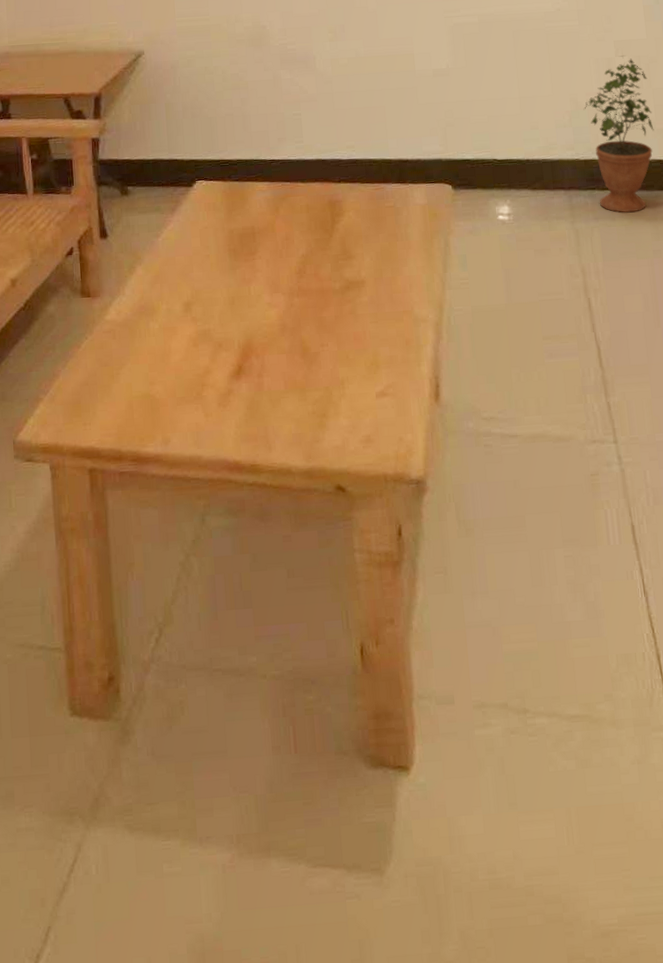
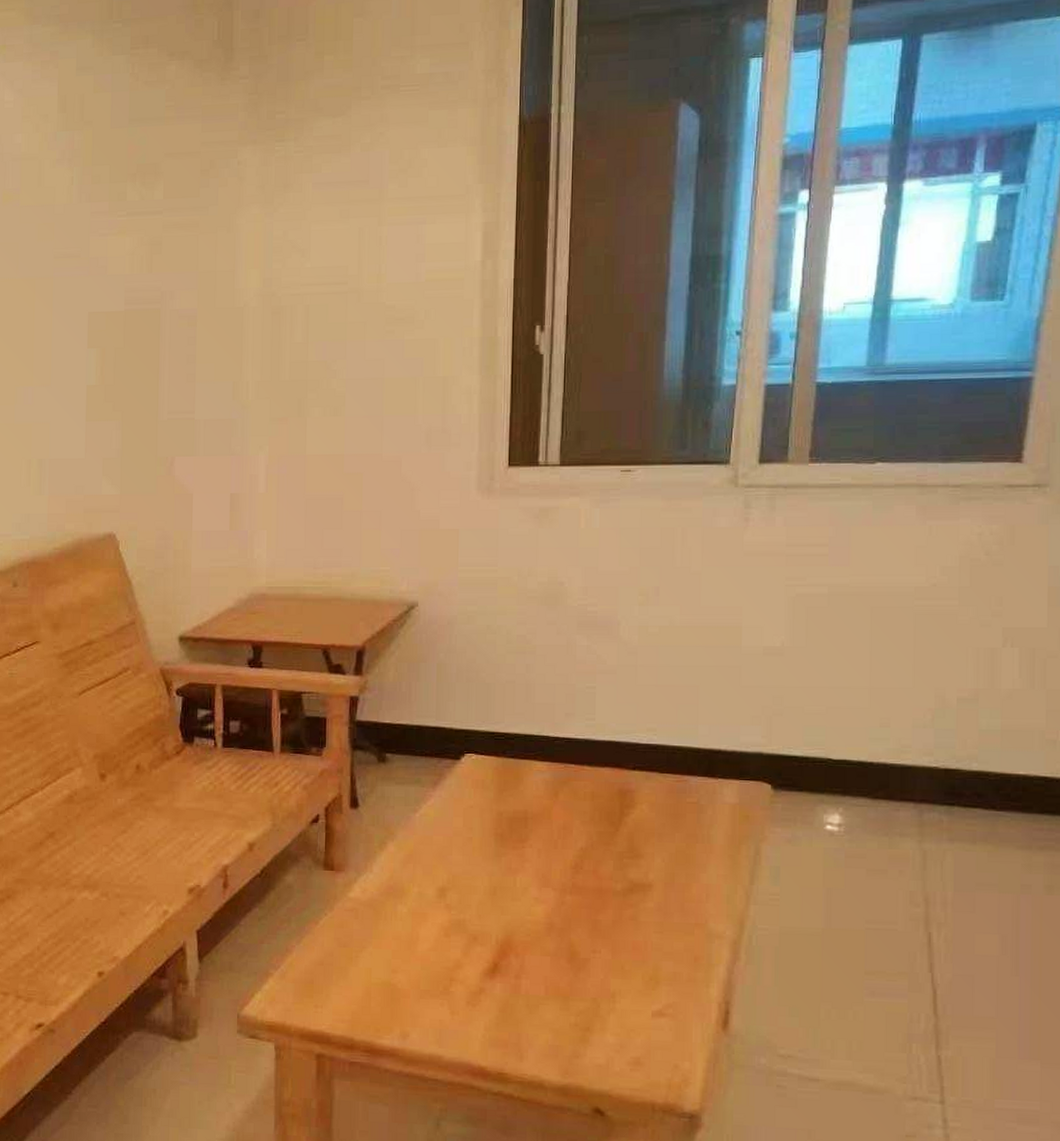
potted plant: present [583,55,654,213] -> none [951,646,1043,837]

